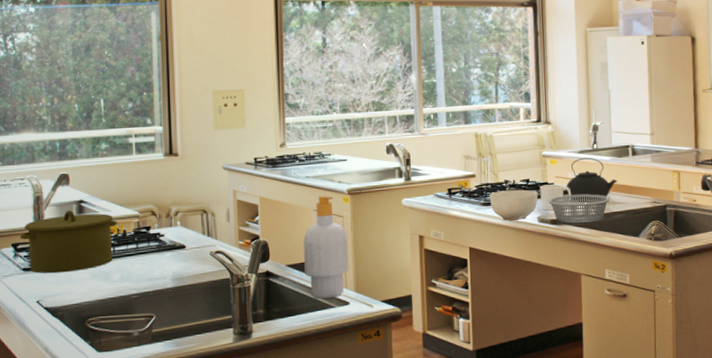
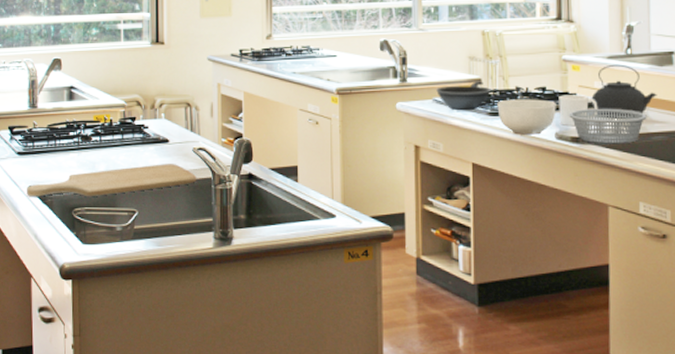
cooking pot: present [19,209,117,274] -> none [15,95,104,159]
chopping board: none [35,268,215,312] -> present [27,164,197,197]
soap bottle: present [303,195,349,299] -> none [287,94,336,209]
frying pan: none [437,175,484,203] -> present [436,80,492,111]

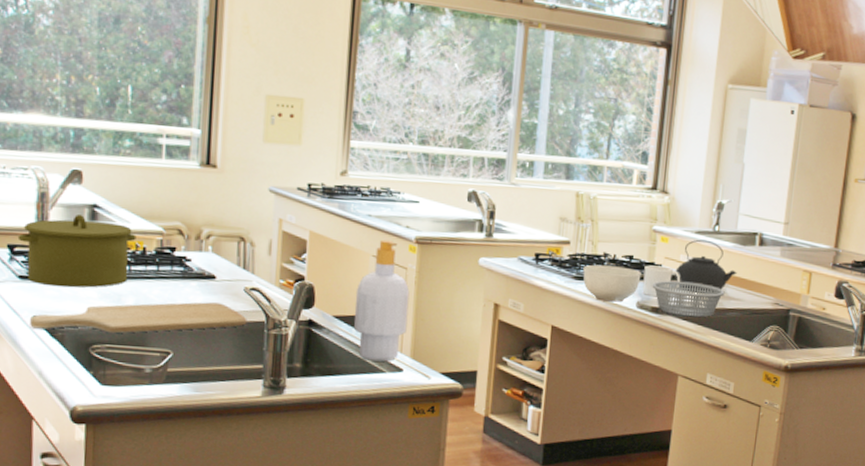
cooking pot: none [15,95,104,159] -> present [17,213,137,288]
soap bottle: none [287,94,336,209] -> present [354,239,410,362]
frying pan: present [436,80,492,111] -> none [523,242,579,273]

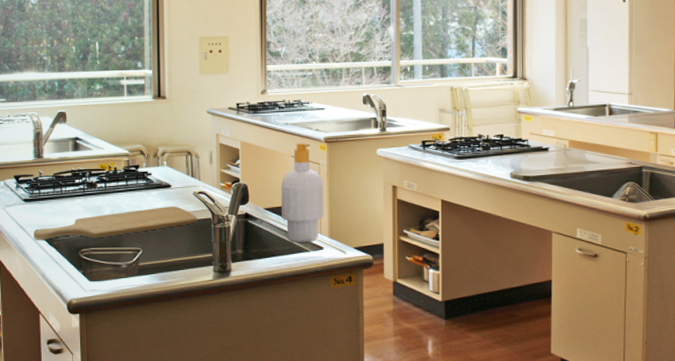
cooking pot: present [17,213,137,288] -> none [21,146,109,205]
bowl: present [583,264,641,302] -> none [463,145,512,175]
mug: present [642,265,681,297] -> none [514,141,546,168]
colander: present [652,280,725,318] -> none [522,152,584,182]
teakettle: present [675,239,737,293] -> none [540,115,593,160]

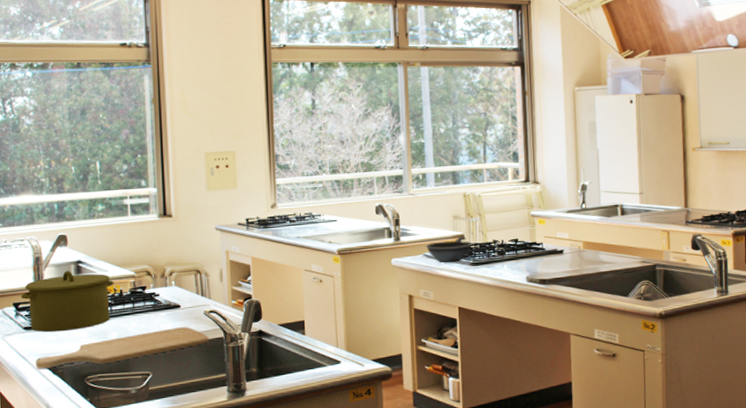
cooking pot: none [21,146,109,205] -> present [20,270,114,332]
soap bottle: present [280,142,324,243] -> none [294,255,340,358]
frying pan: none [411,129,458,156] -> present [426,235,473,263]

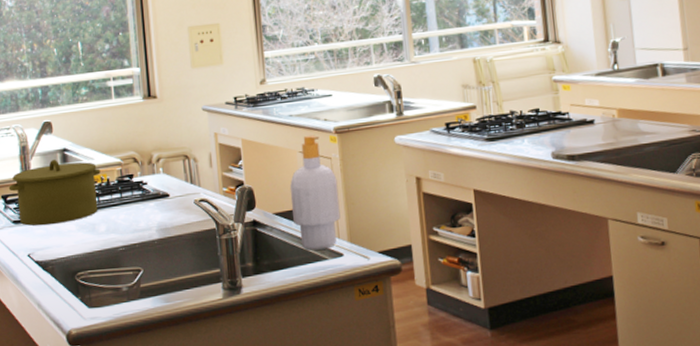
chopping board: present [36,327,209,369] -> none [26,218,201,265]
soap bottle: none [294,255,340,358] -> present [289,135,341,251]
frying pan: present [426,235,473,263] -> none [433,107,487,140]

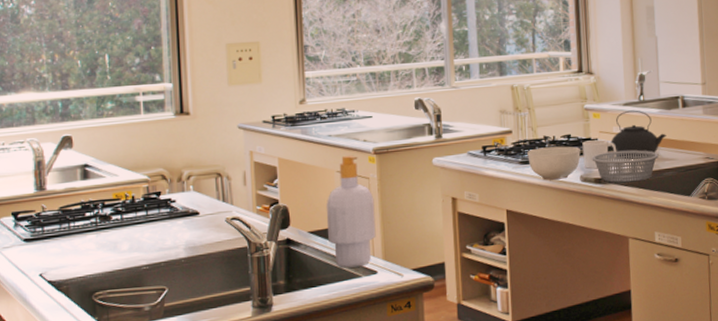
cooking pot: present [8,159,101,226] -> none [20,175,125,244]
bowl: none [493,121,551,158] -> present [527,146,581,180]
mug: none [552,113,591,146] -> present [582,140,617,170]
colander: none [563,124,638,160] -> present [591,150,659,183]
teakettle: none [583,80,646,134] -> present [611,110,667,159]

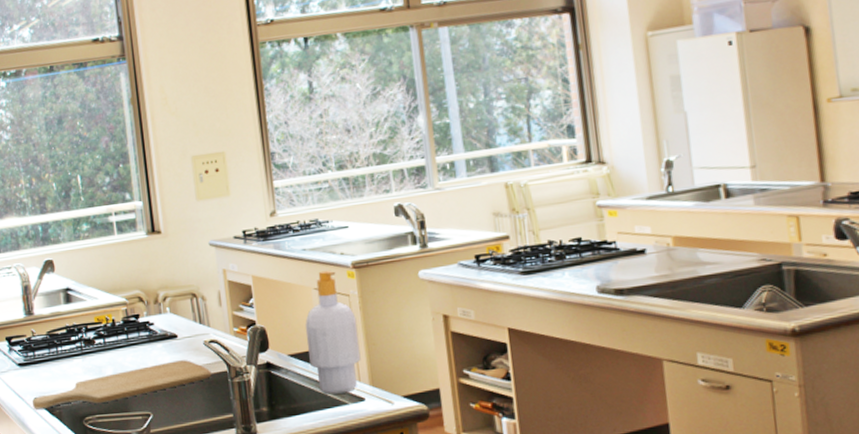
chopping board: none [37,236,232,285] -> present [32,360,212,410]
bowl: present [527,146,581,180] -> none [529,251,595,293]
mug: present [582,140,617,170] -> none [596,242,642,279]
colander: present [591,150,659,183] -> none [609,253,697,294]
teakettle: present [611,110,667,159] -> none [632,204,706,265]

